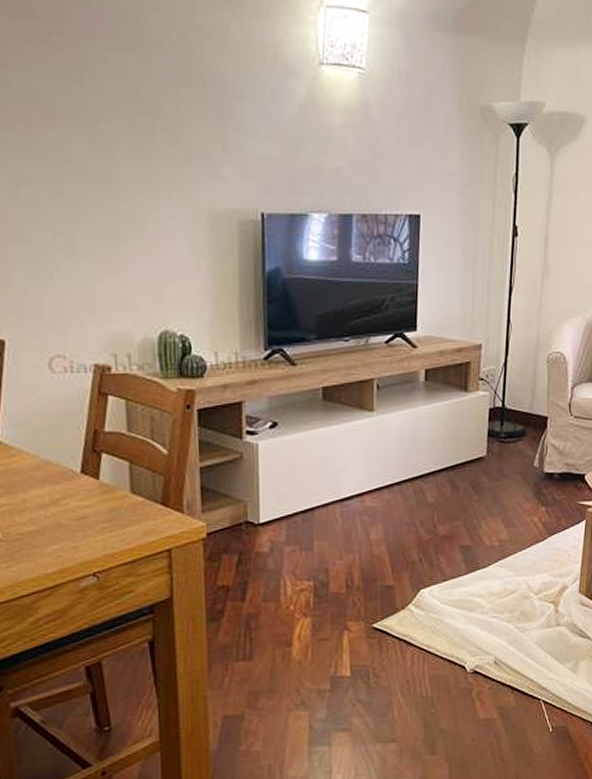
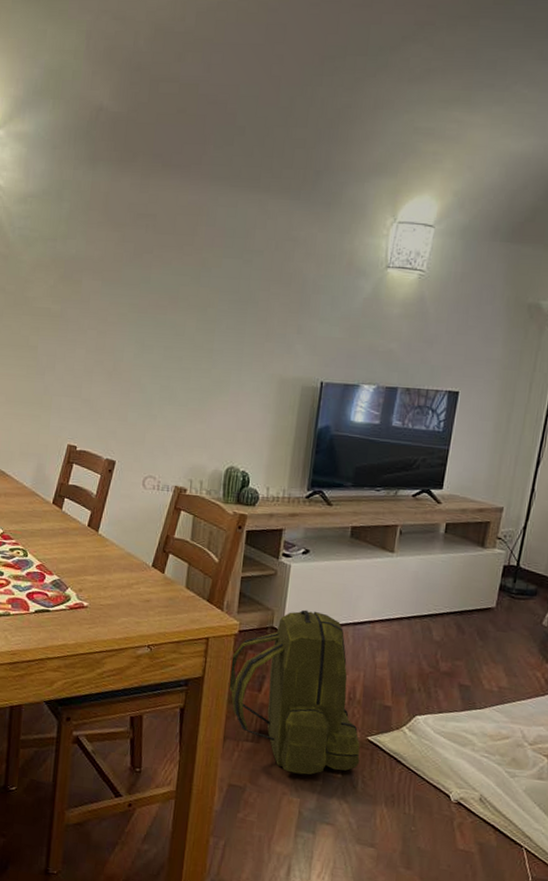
backpack: none [202,493,368,685] -> present [228,609,360,775]

